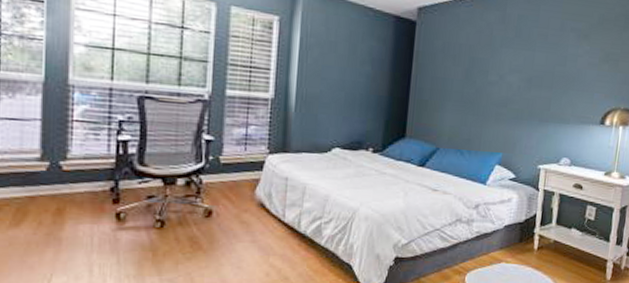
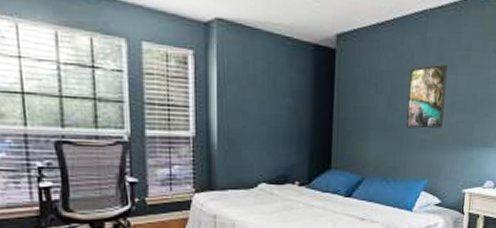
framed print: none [482,40,526,103] -> present [405,64,448,129]

